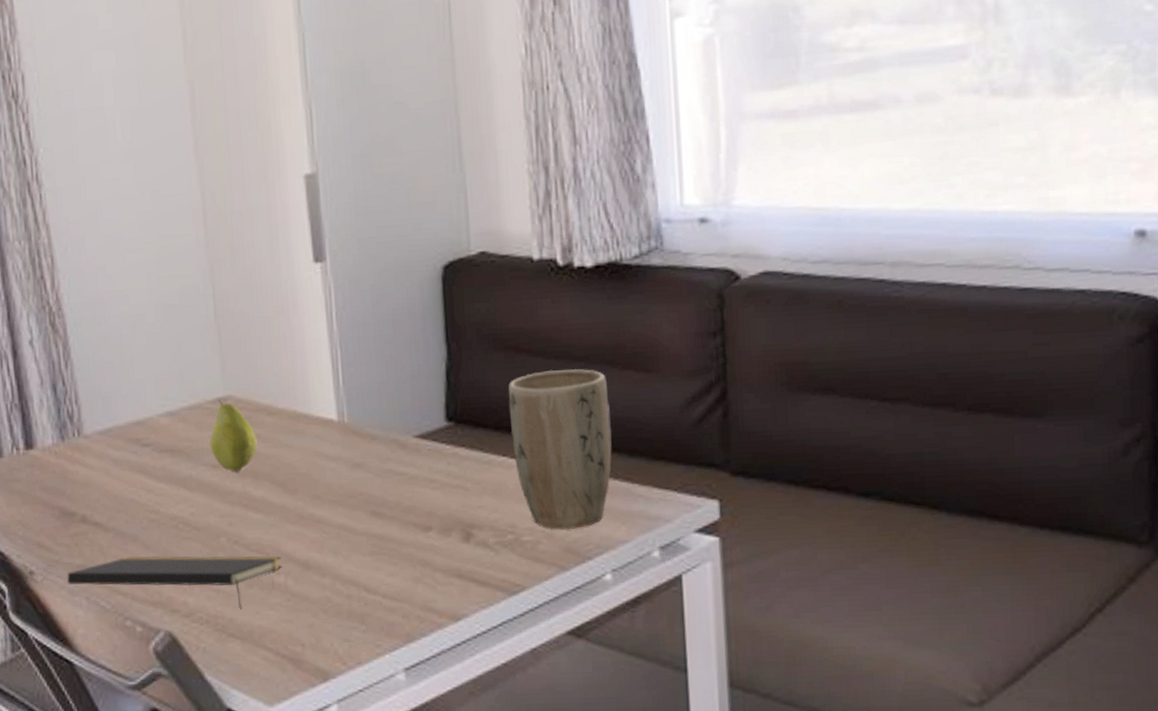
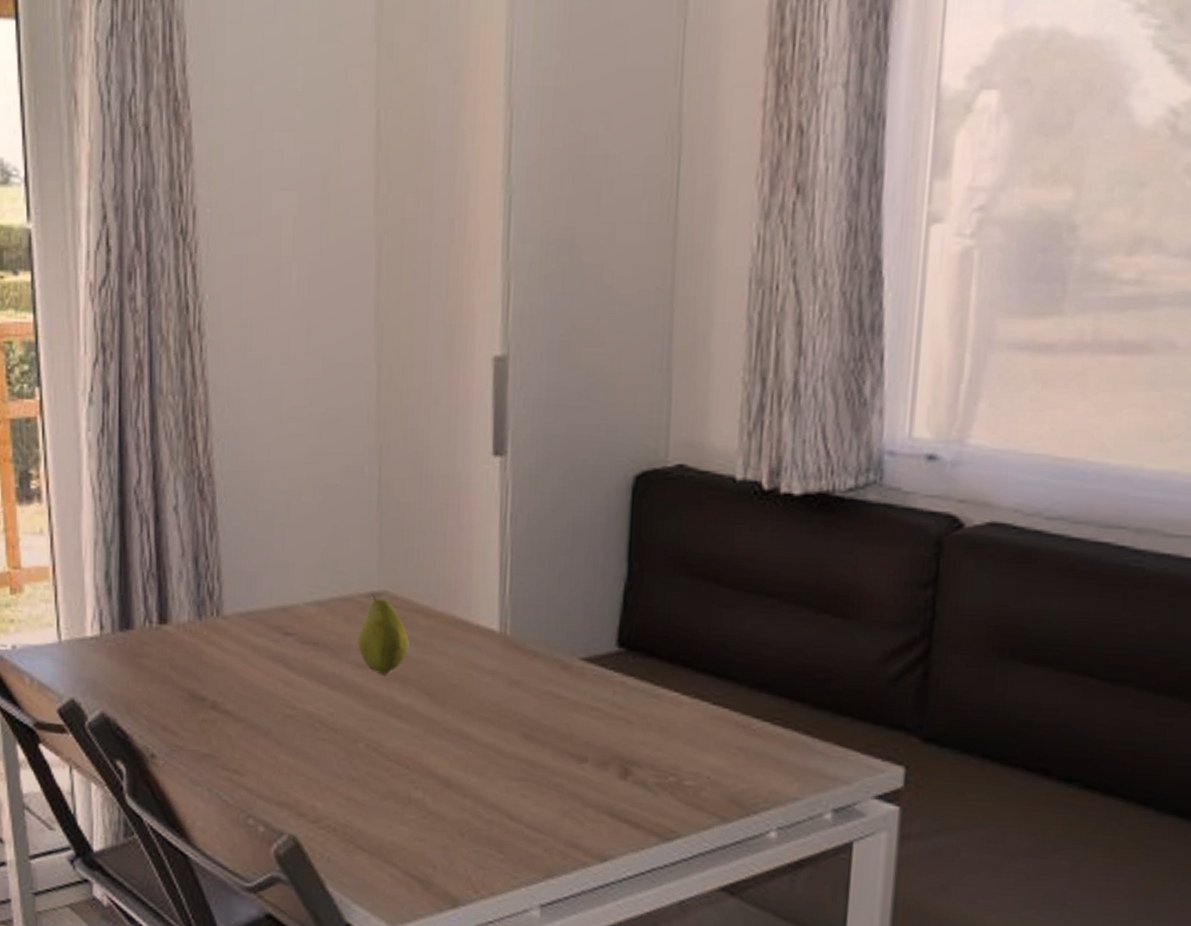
notepad: present [67,555,282,610] -> none [190,750,422,822]
plant pot: present [508,368,612,529] -> none [686,603,800,779]

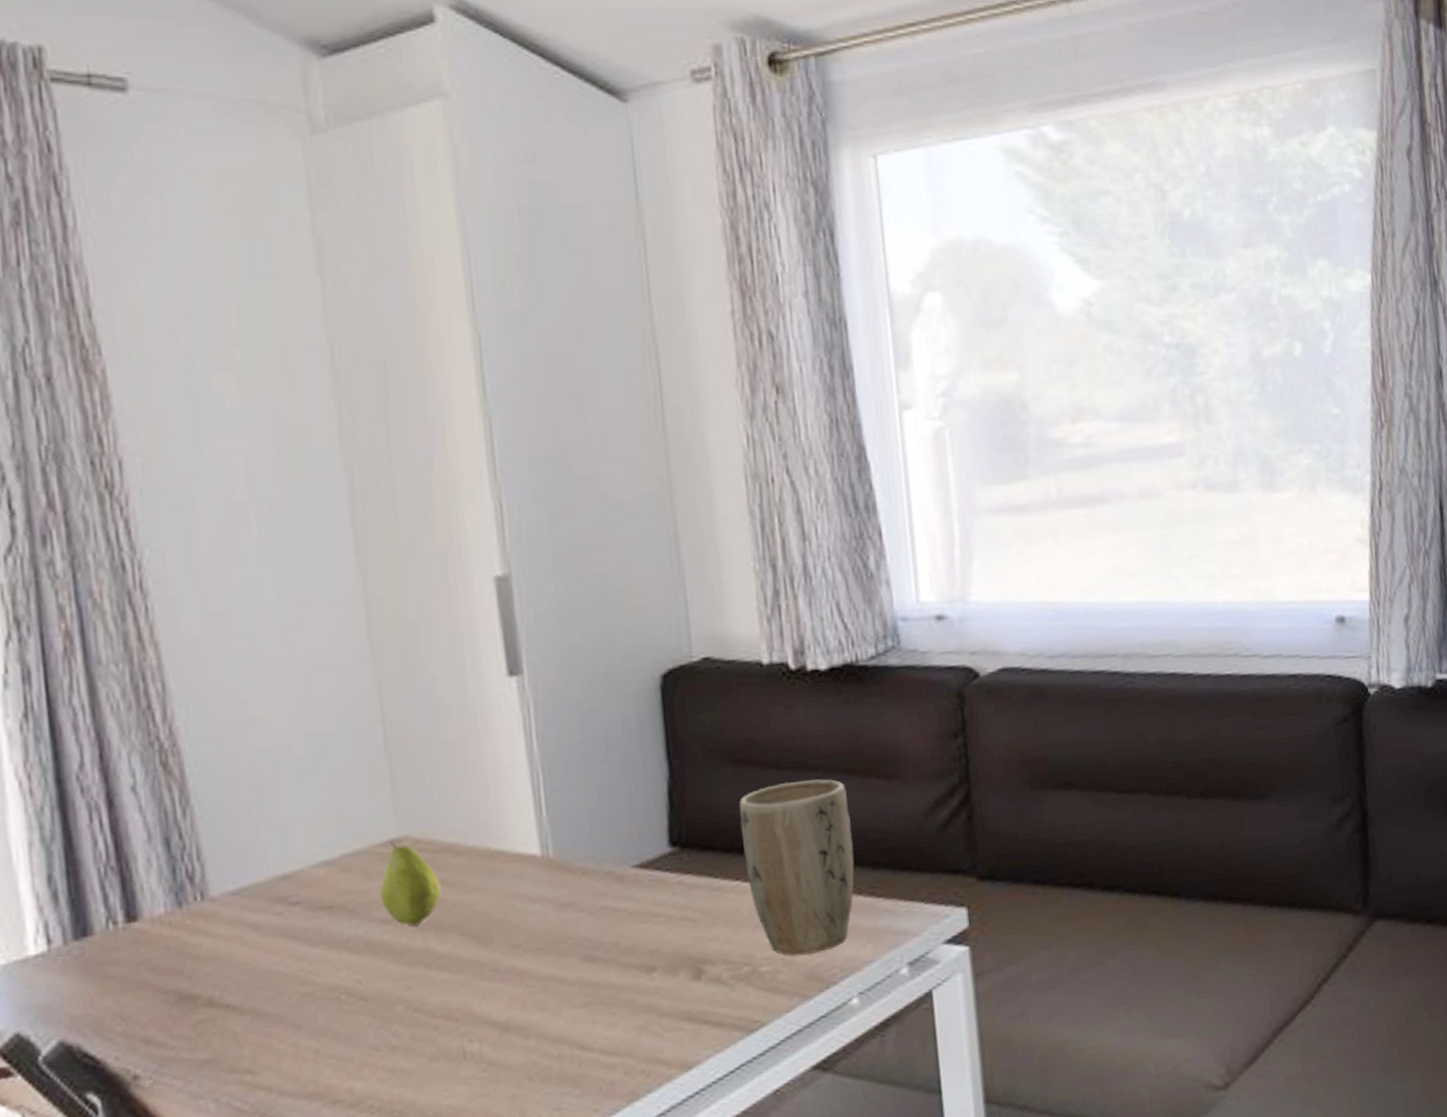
plant pot: none [686,603,800,779] -> present [739,779,854,956]

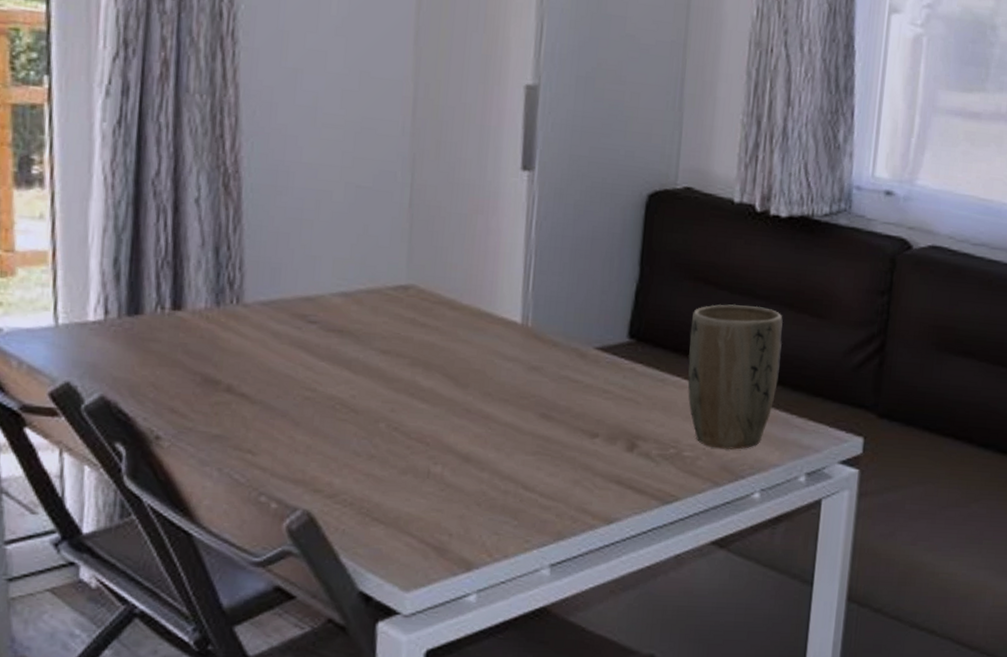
fruit: present [380,841,442,926] -> none [383,287,435,360]

